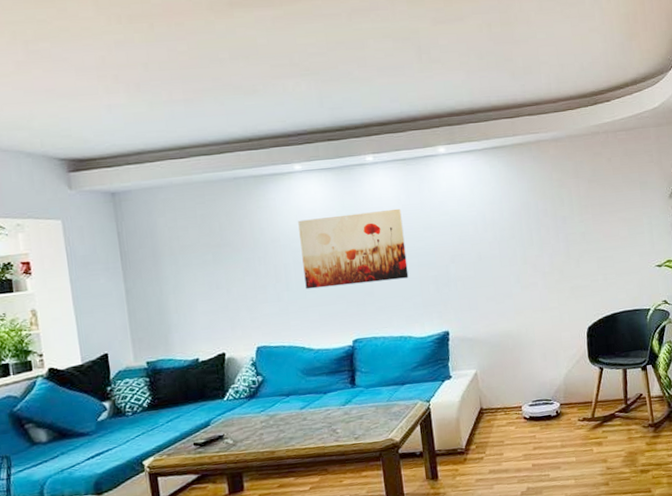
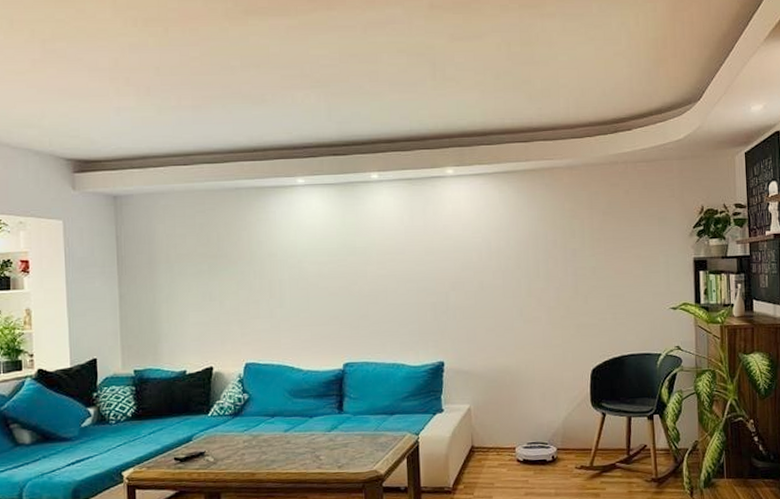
wall art: present [298,208,409,289] -> none [297,229,406,307]

